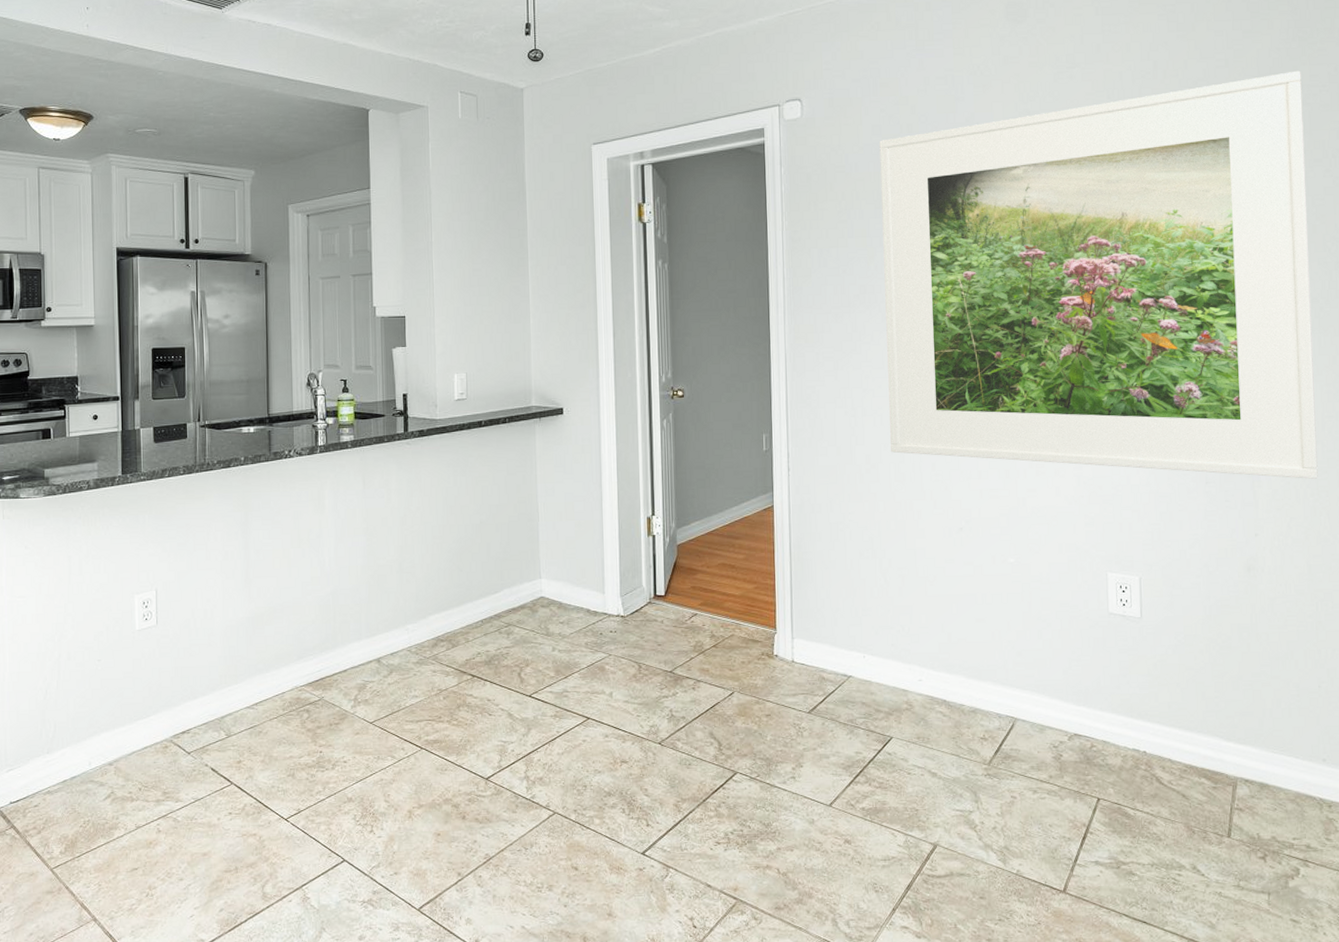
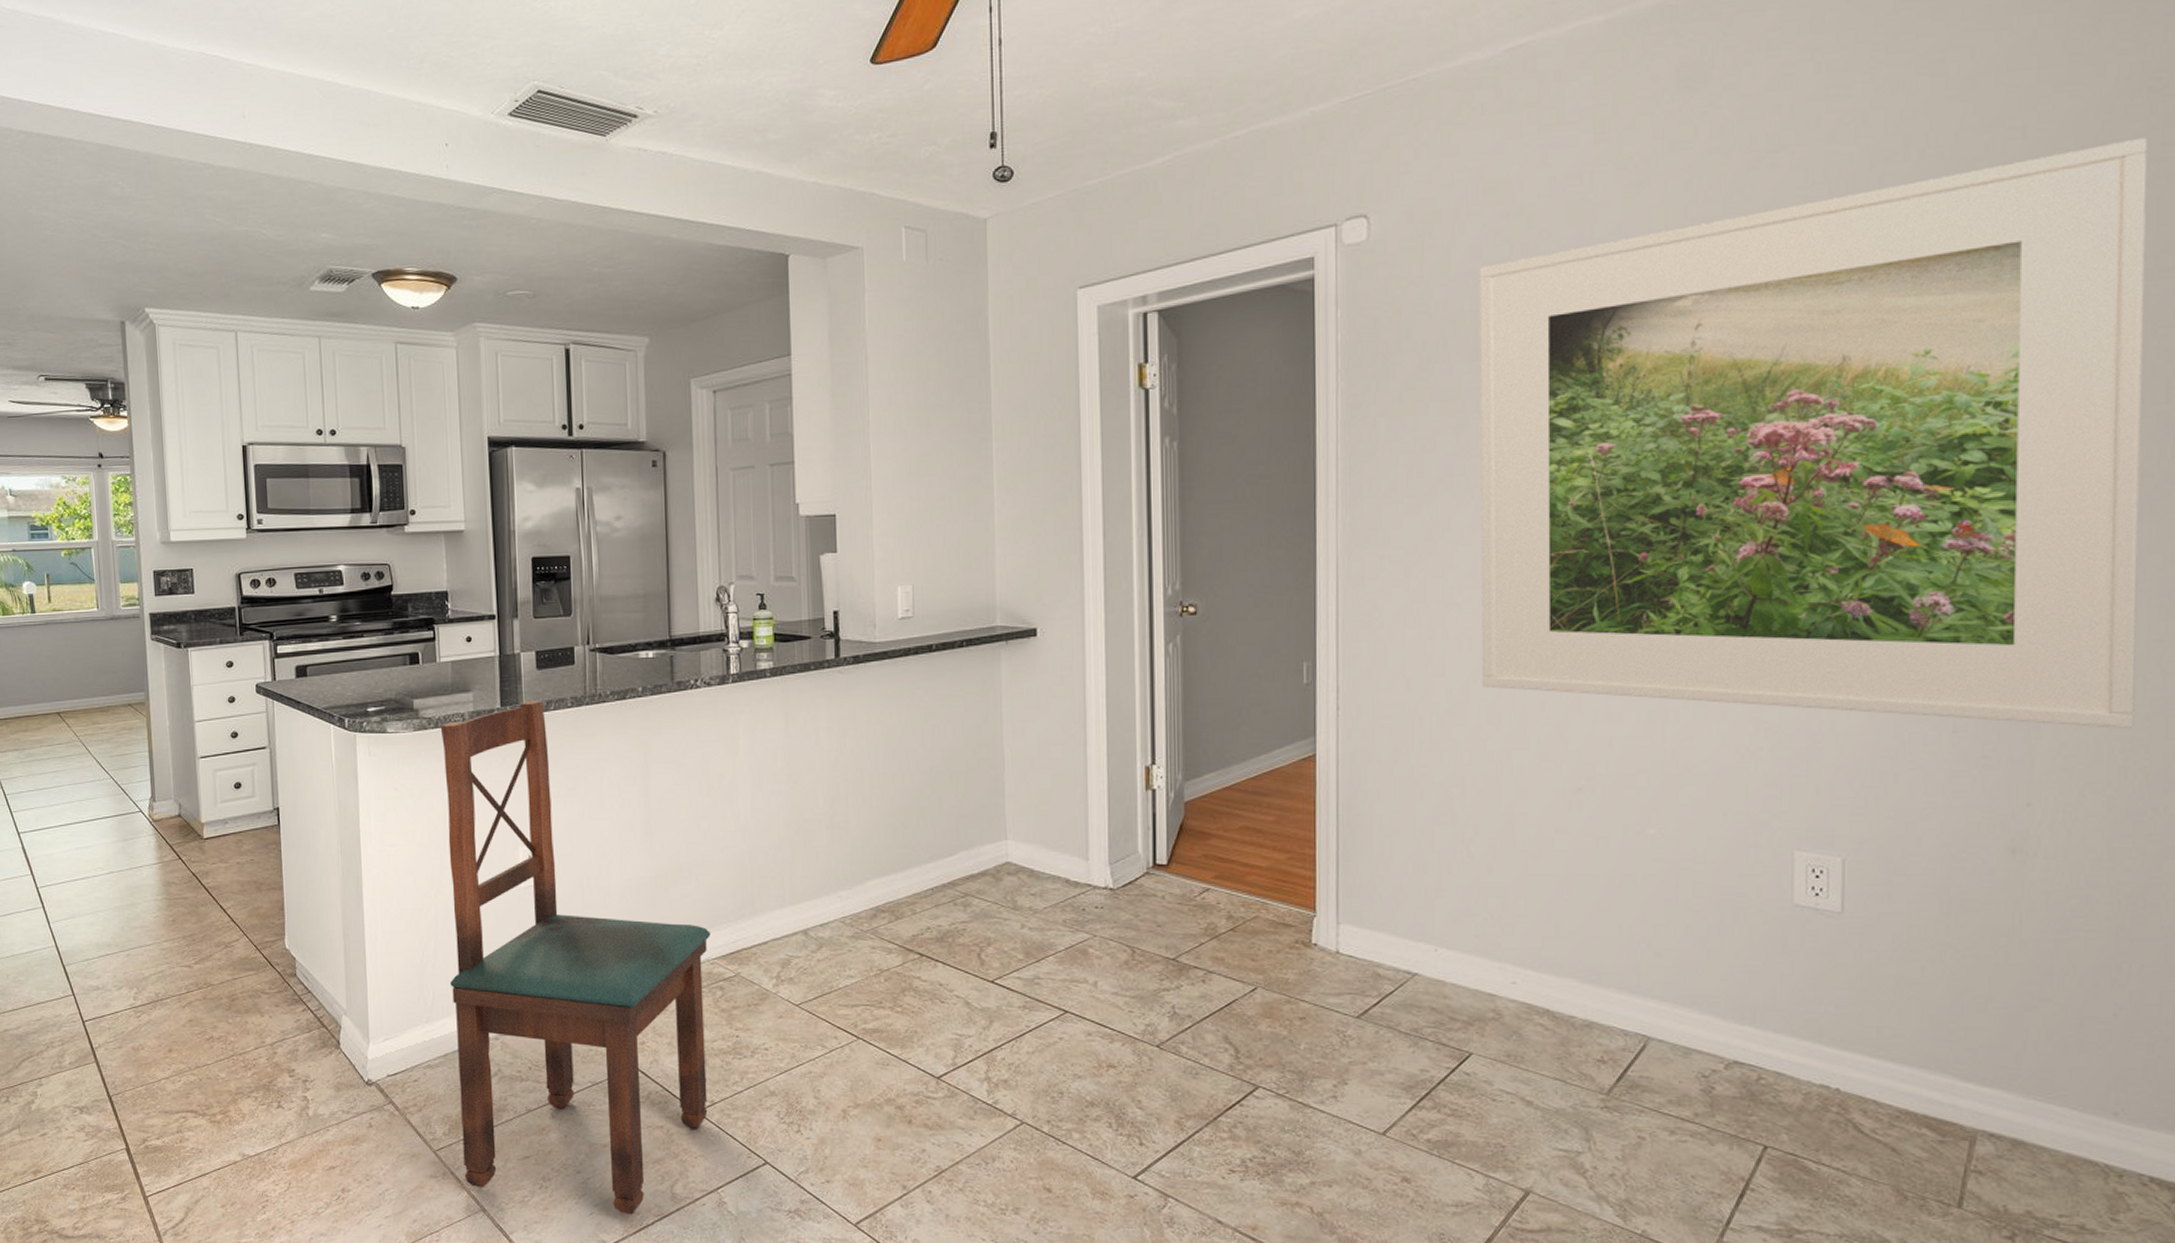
dining chair: none [67,468,299,915] -> present [440,700,711,1215]

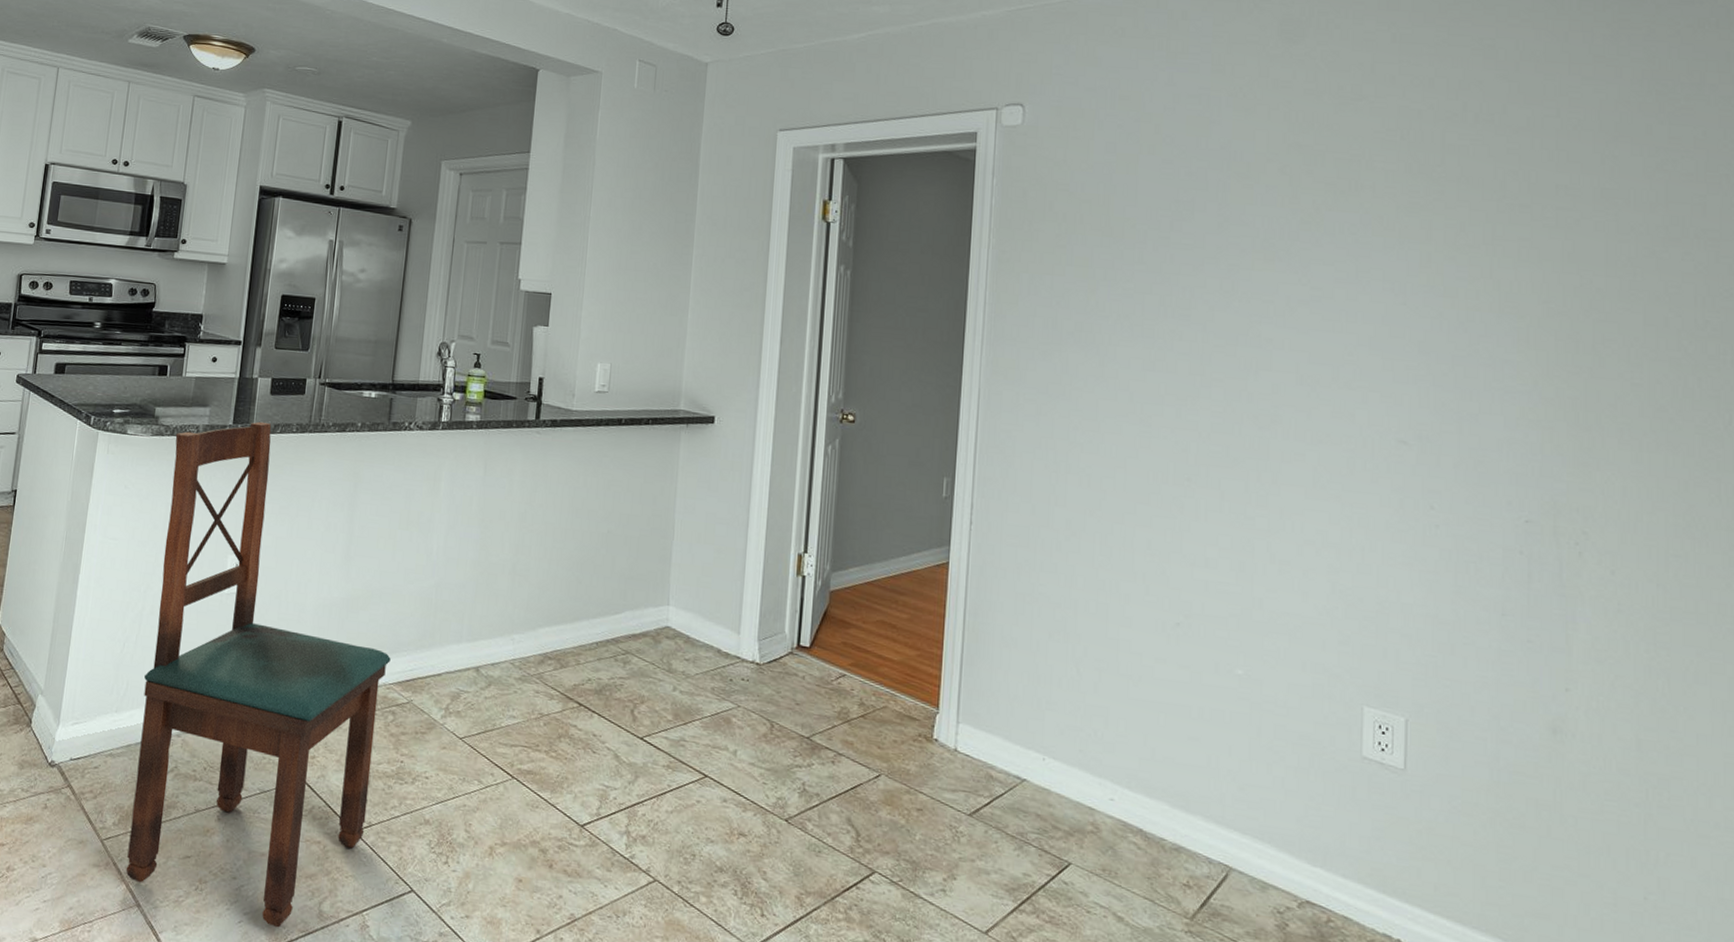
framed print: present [1479,137,2148,728] -> none [1096,130,1658,631]

